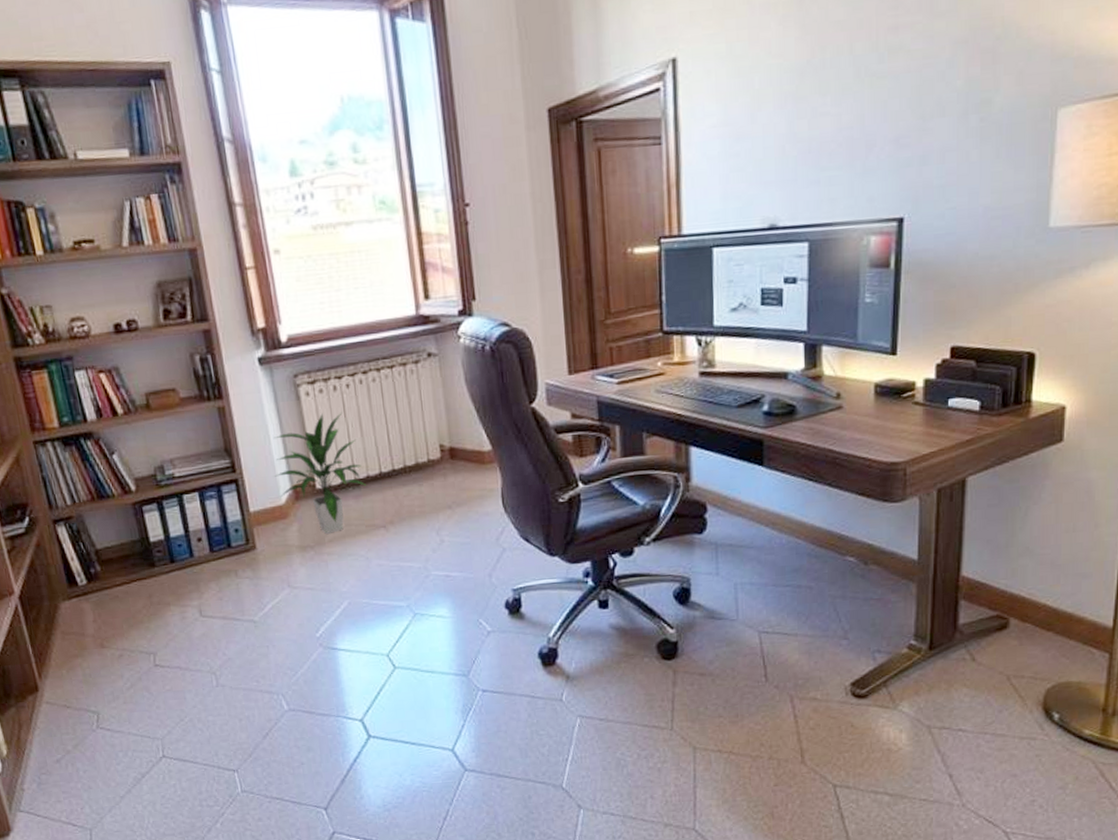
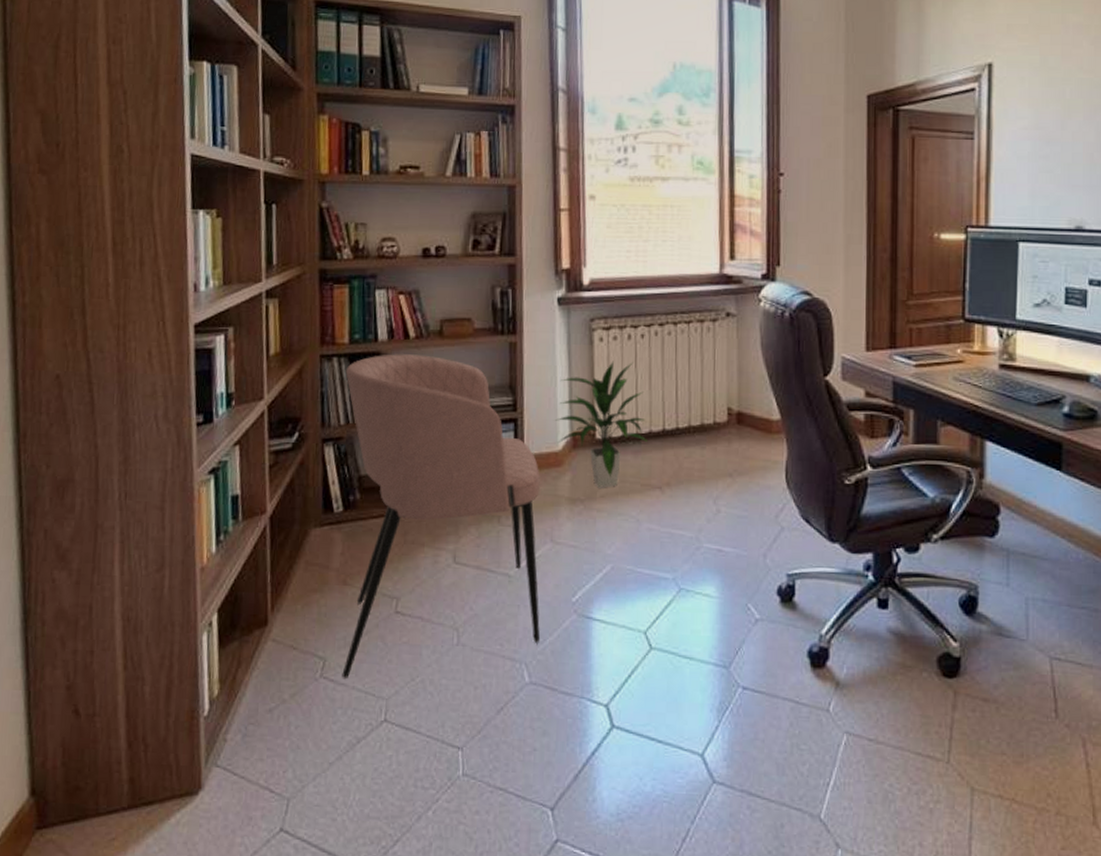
armchair: none [61,429,293,728] -> present [342,354,541,680]

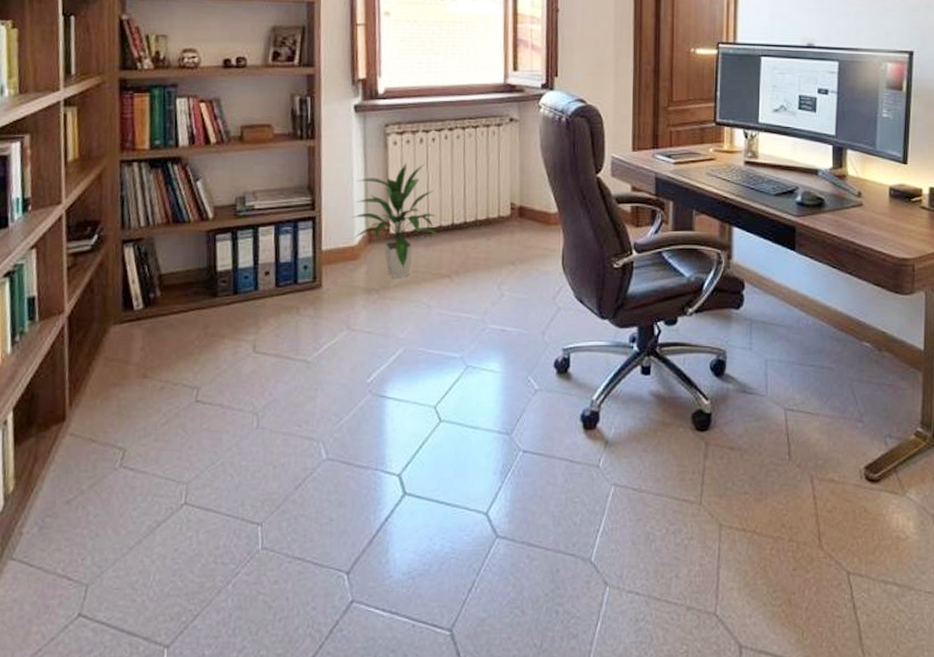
armchair: present [342,354,541,680] -> none [142,158,337,468]

